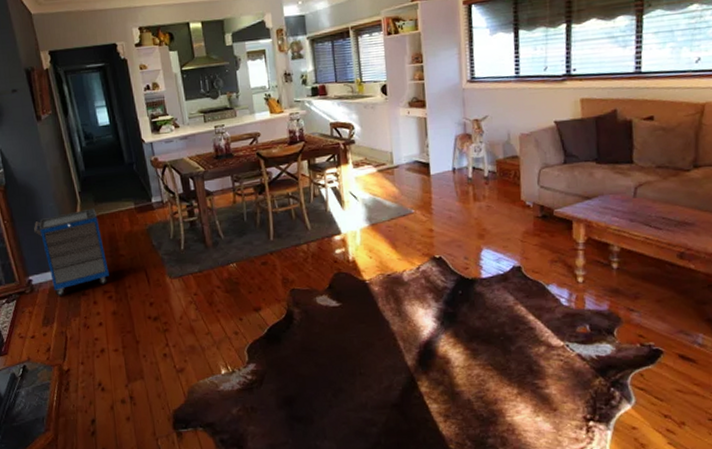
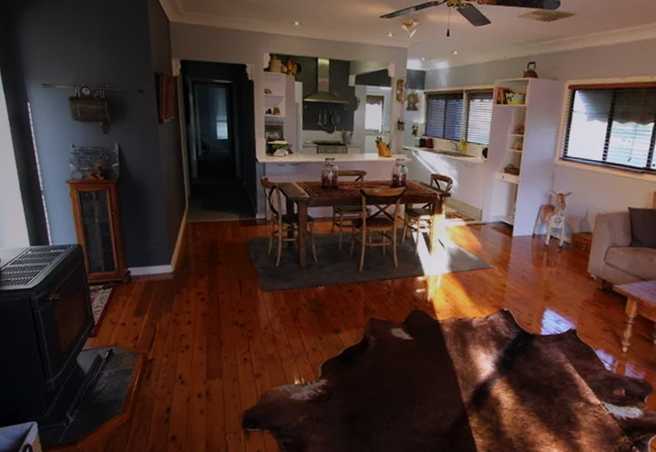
cabinet: present [33,208,109,296] -> none [139,214,205,291]

